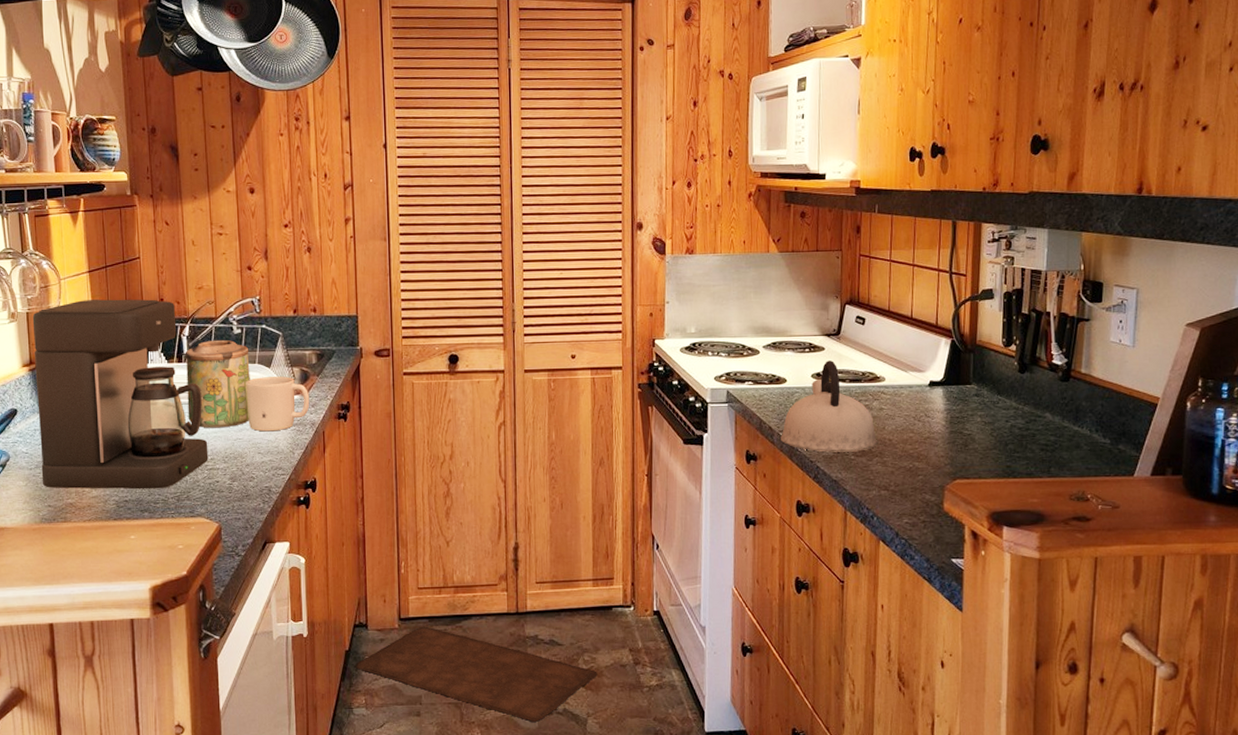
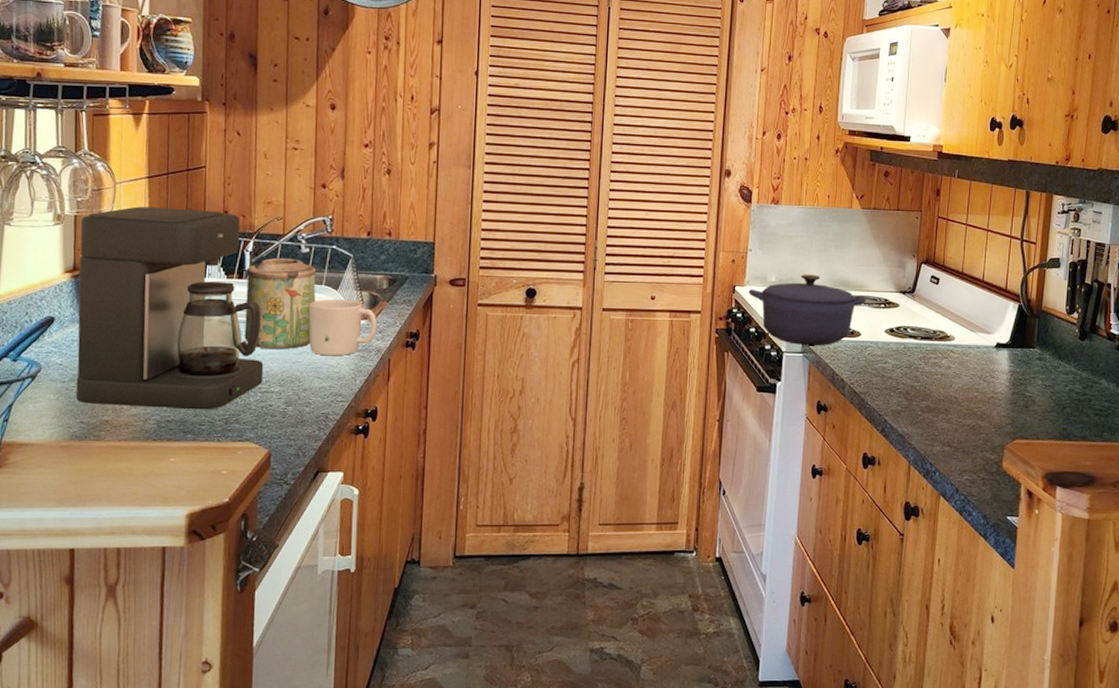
doormat: present [354,626,597,723] -> none [402,565,655,668]
cooking pot: none [669,322,791,395] -> present [748,274,867,345]
kettle: present [781,360,878,452] -> none [852,317,945,408]

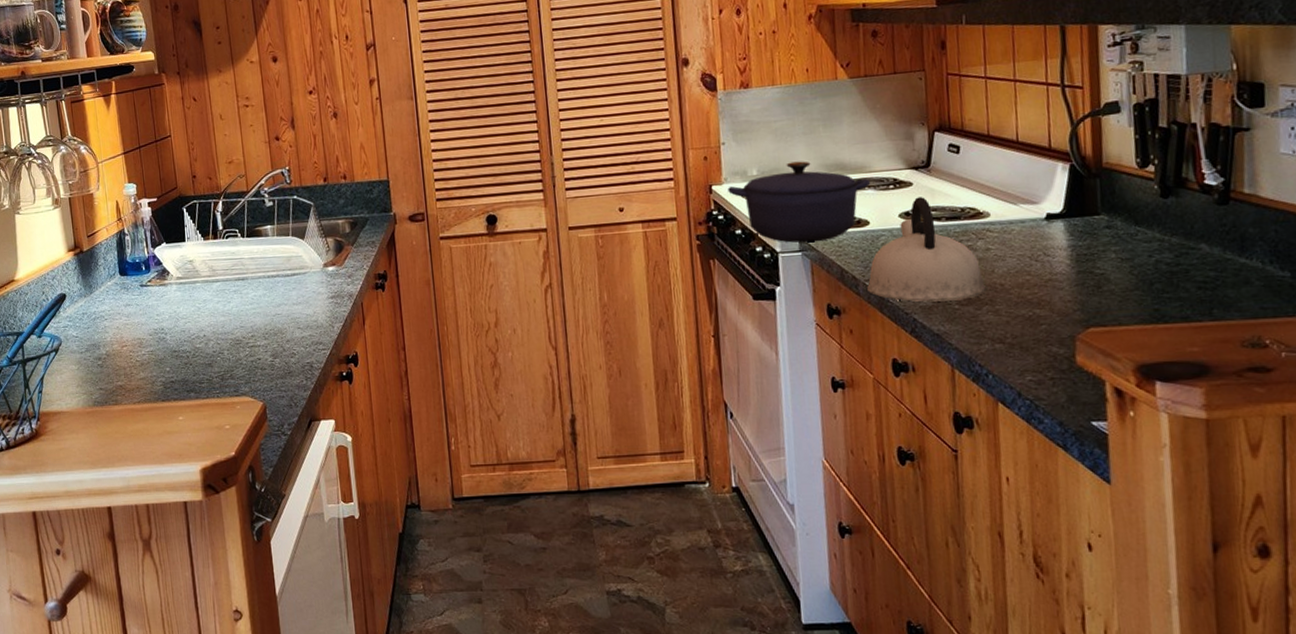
coffee maker: present [76,206,264,410] -> none [74,176,249,371]
canister: present [244,257,317,350] -> none [219,213,287,305]
mug: present [308,299,378,356] -> none [280,247,346,306]
kettle: none [852,317,945,408] -> present [867,197,987,302]

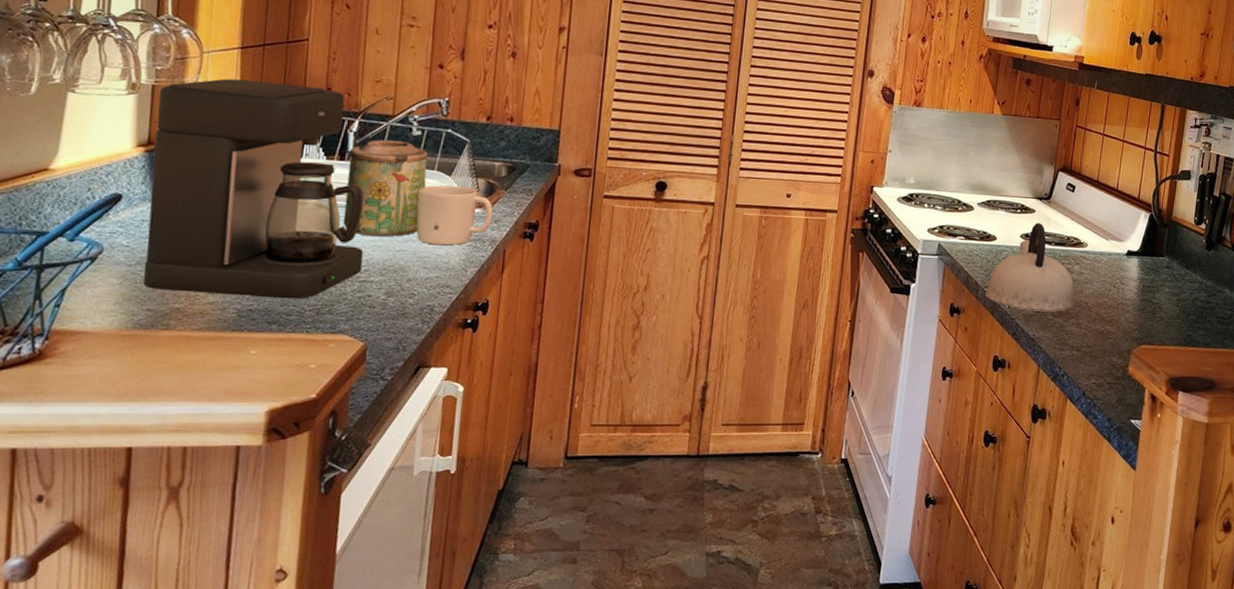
coffee maker: none [74,176,249,371] -> present [143,78,364,299]
canister: none [219,213,287,305] -> present [343,139,429,237]
mug: none [280,247,346,306] -> present [416,185,494,246]
cooking pot: present [727,161,871,243] -> none [886,177,1004,248]

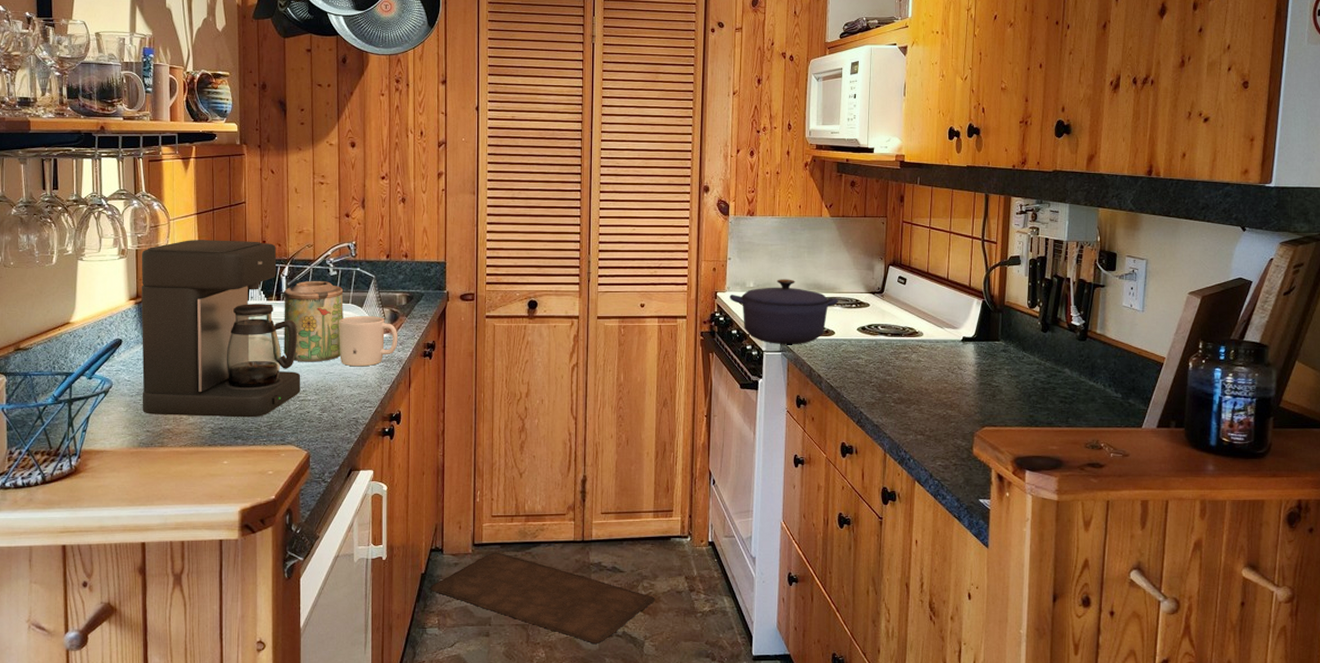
doormat: none [506,466,776,572] -> present [429,552,655,645]
cooking pot: none [886,177,1004,248] -> present [729,279,839,344]
kettle: present [985,223,1076,312] -> none [828,316,916,399]

